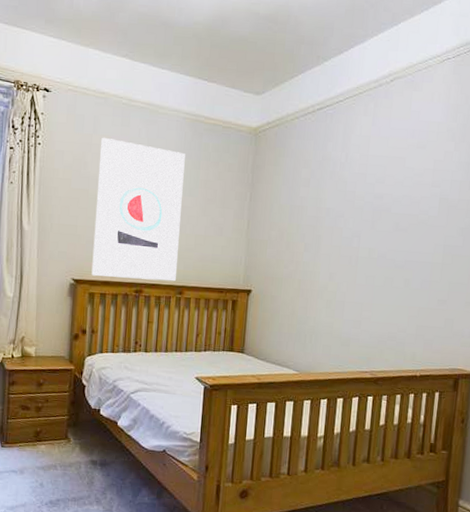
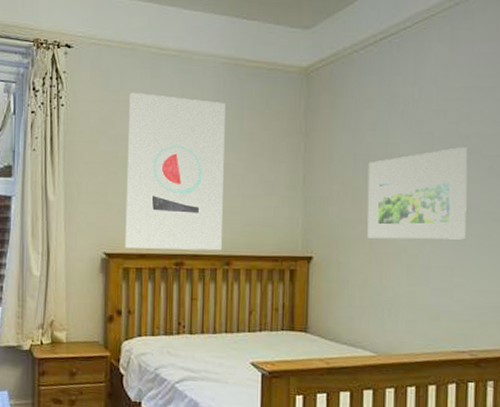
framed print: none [297,205,380,282] -> present [367,147,468,240]

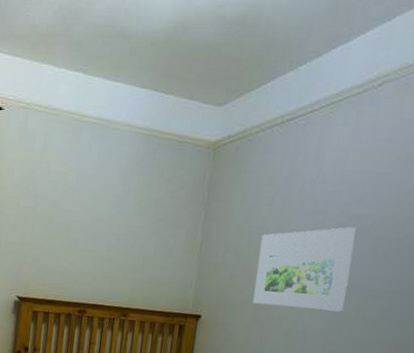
wall art: present [125,92,225,251] -> none [36,154,137,303]

